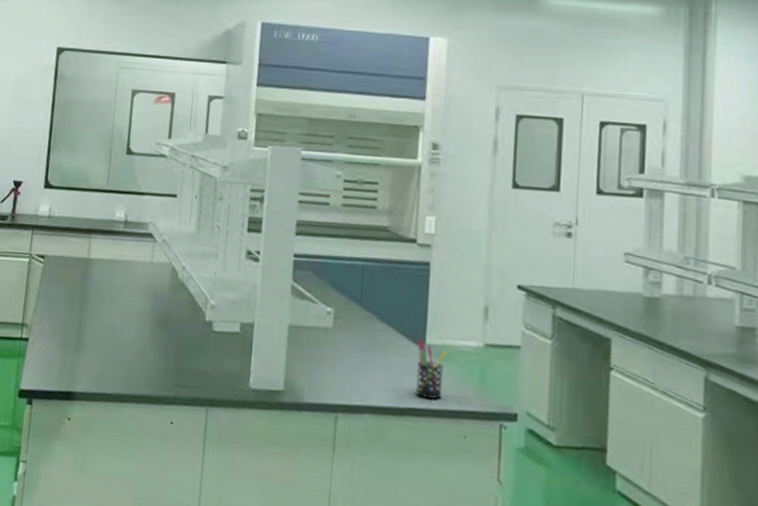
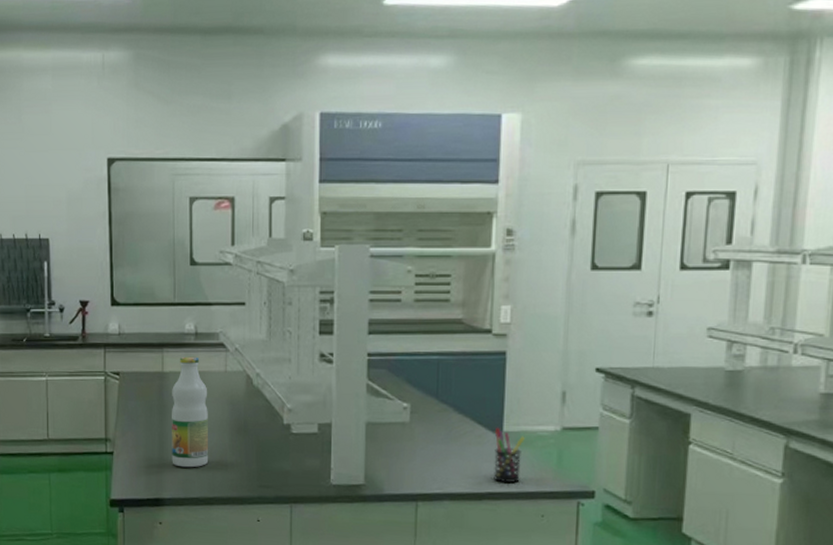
bottle: none [88,244,132,361] -> present [172,356,209,468]

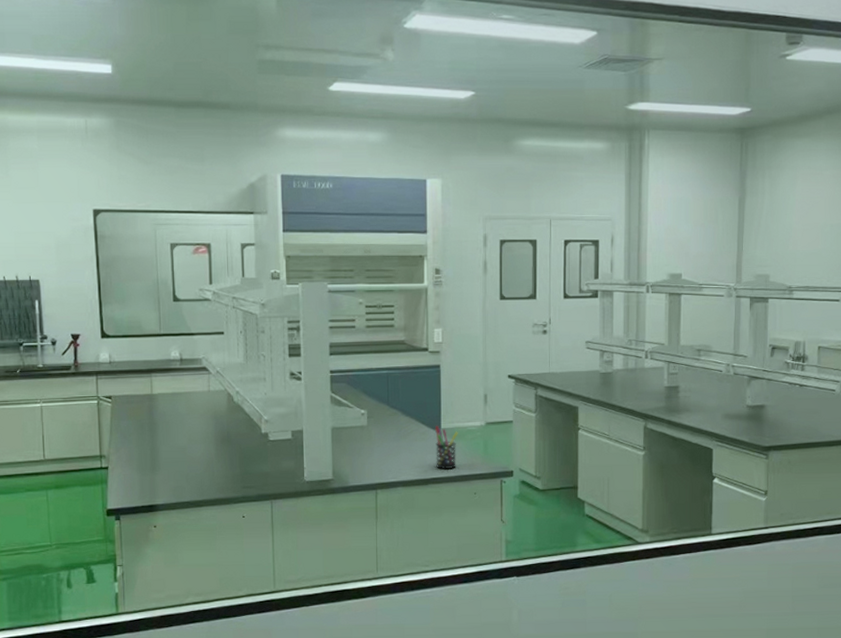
bottle: present [172,356,209,468] -> none [161,379,197,476]

